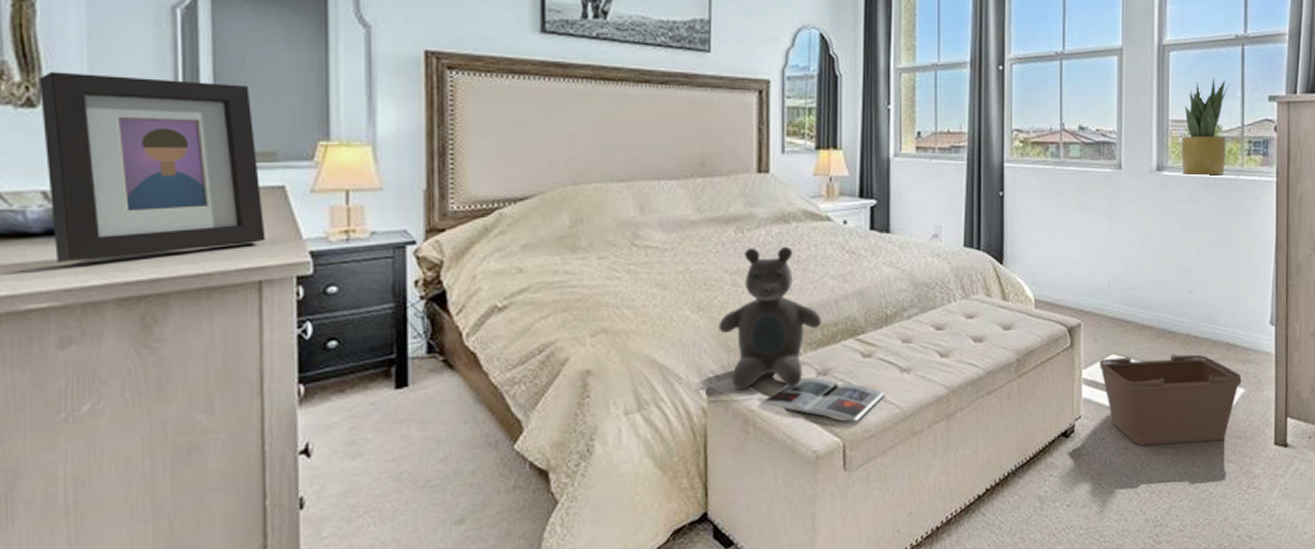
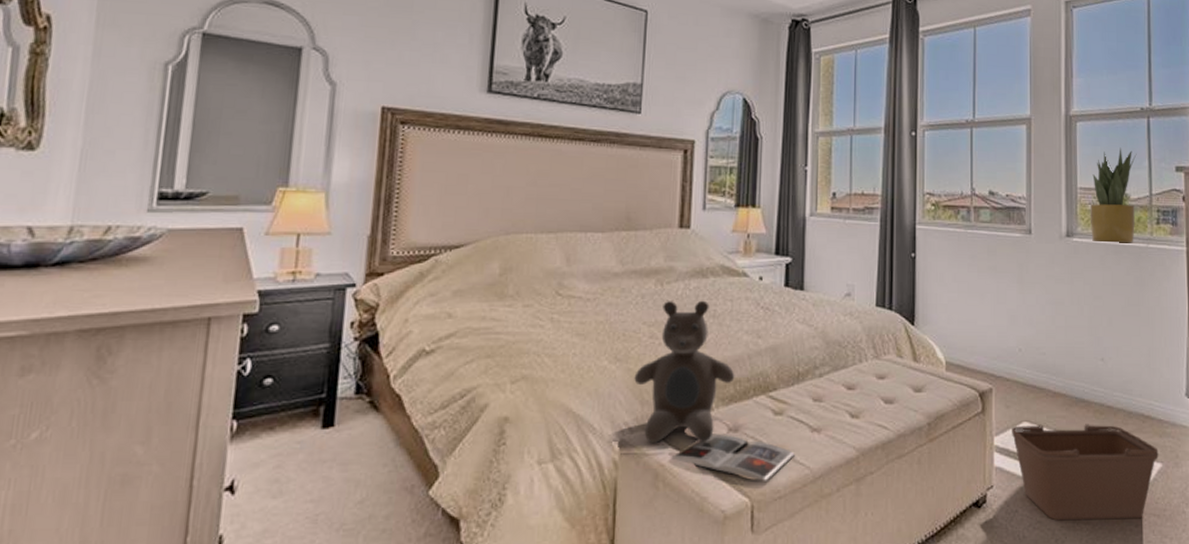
picture frame: present [38,71,266,262] -> none [30,118,223,294]

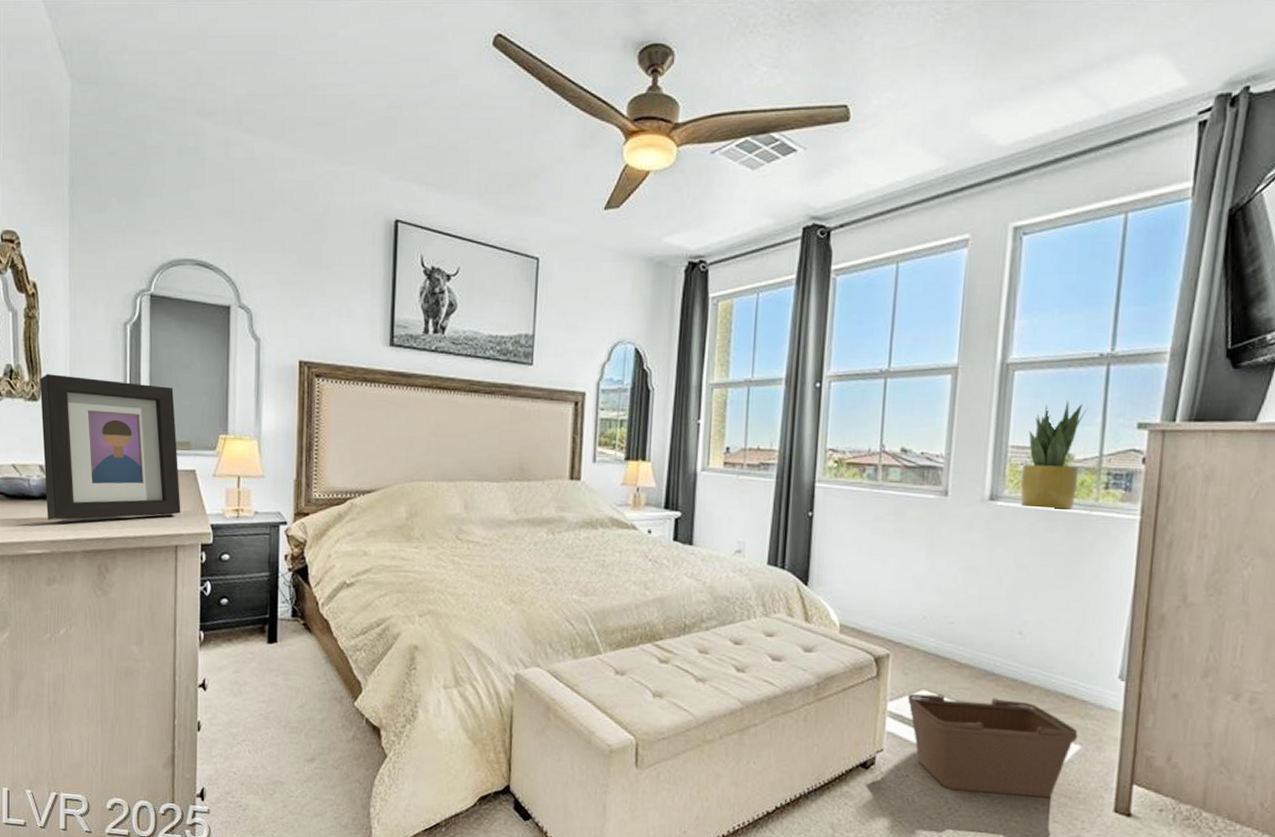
picture frame: none [30,118,223,294] -> present [39,374,181,521]
teddy bear: present [634,300,735,443] -> none [528,549,623,682]
magazine: present [670,434,796,481] -> none [560,675,680,723]

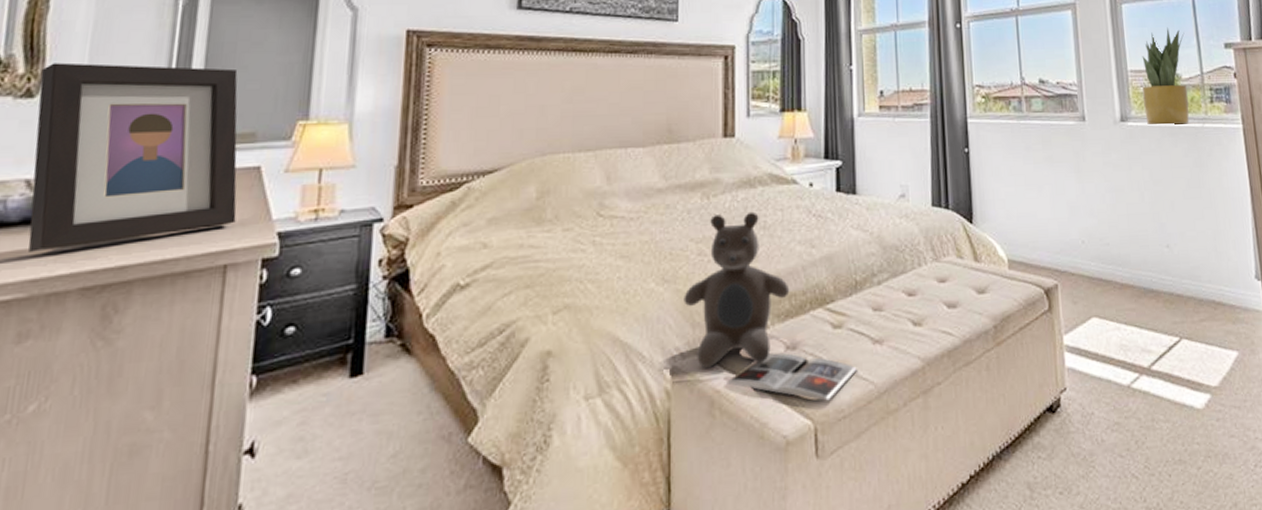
teddy bear: none [528,549,623,682] -> present [684,211,790,368]
magazine: none [560,675,680,723] -> present [725,352,858,401]
bicycle basket: present [908,693,1078,799] -> none [1081,314,1234,421]

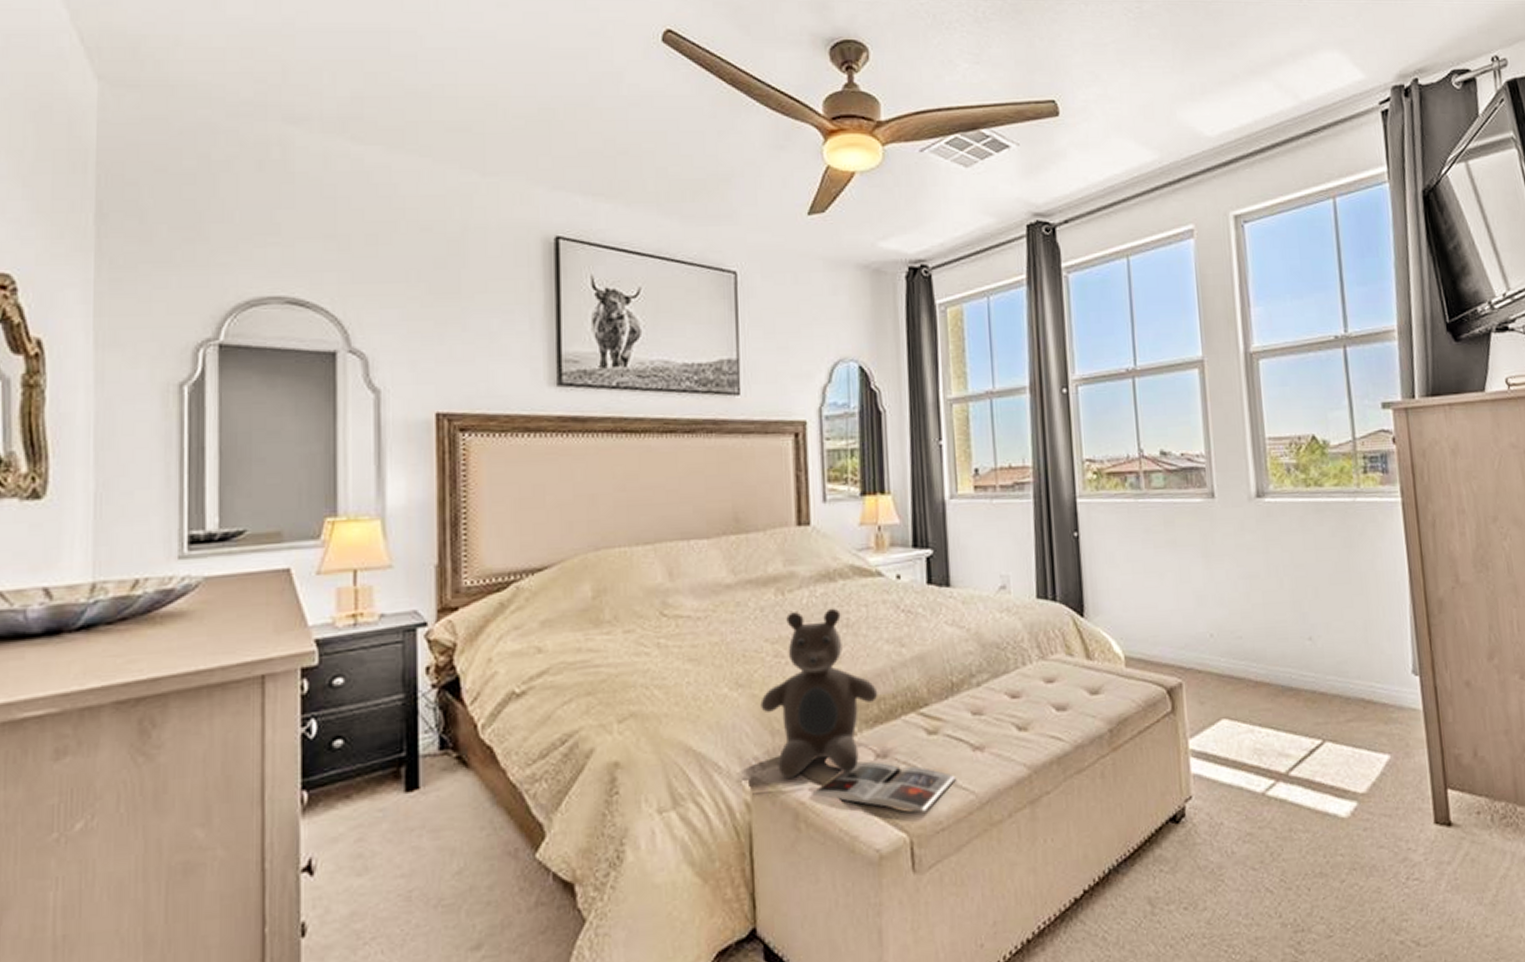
picture frame: present [28,62,238,252] -> none [45,459,269,665]
planter: present [1142,27,1189,125] -> none [1282,385,1338,501]

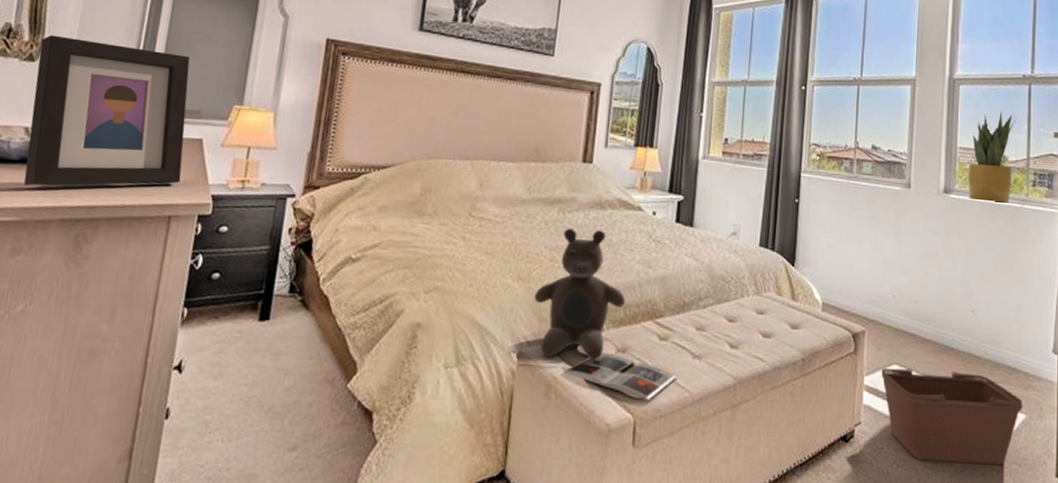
picture frame: none [45,459,269,665] -> present [24,35,190,186]
bicycle basket: none [1209,714,1386,832] -> present [881,368,1023,466]
planter: none [1282,385,1338,501] -> present [968,111,1017,203]

